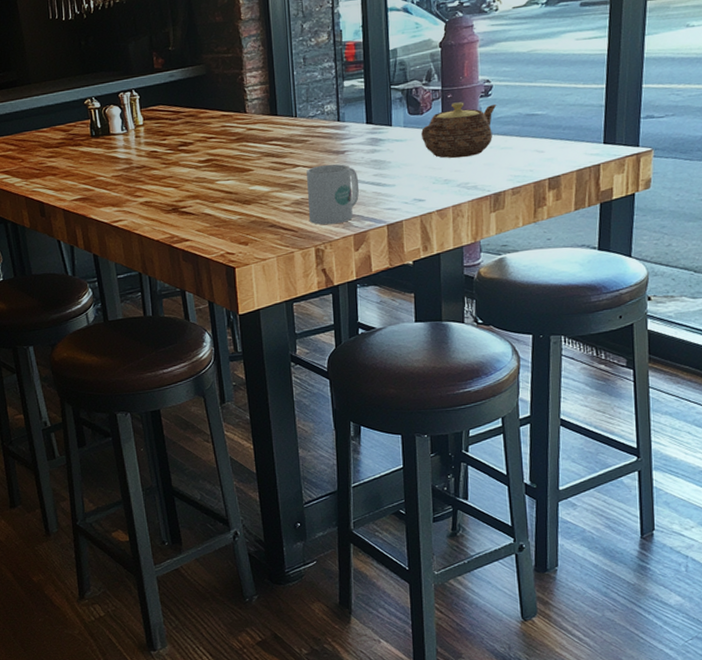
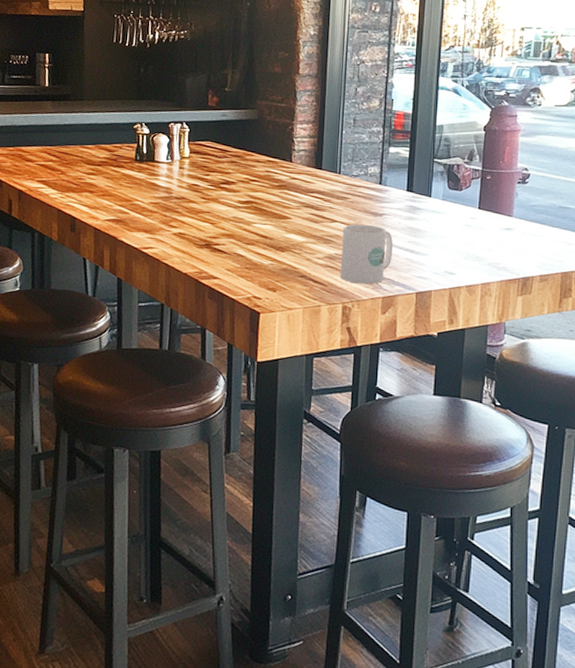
teapot: present [421,102,497,159] -> none [458,184,533,239]

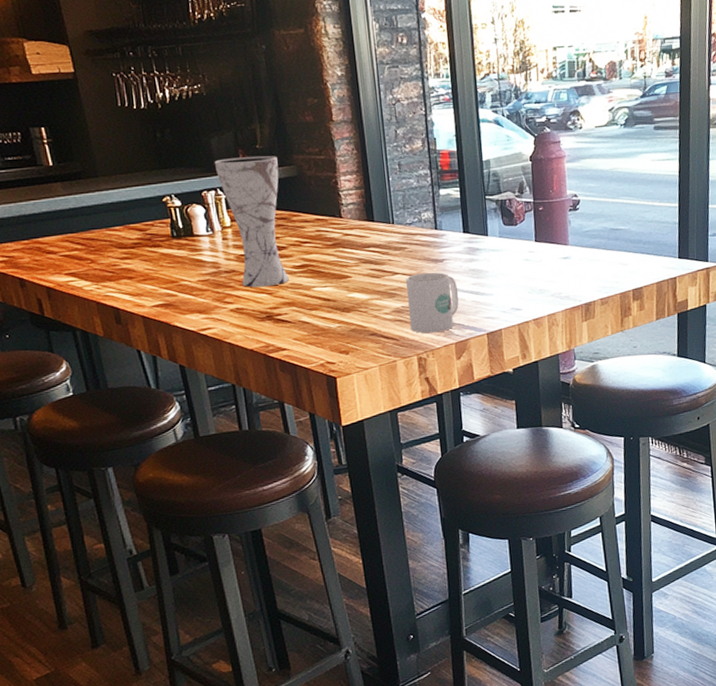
vase: none [185,96,242,217] -> present [214,156,289,288]

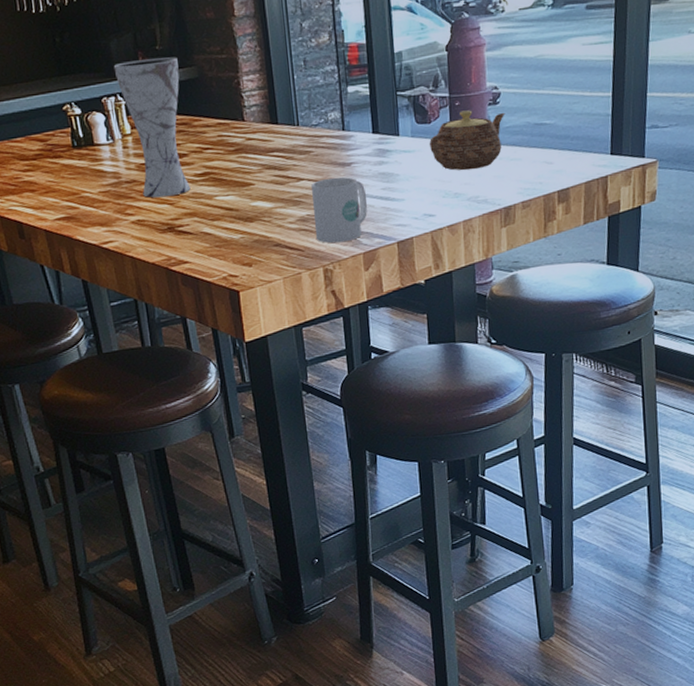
teapot: none [516,215,584,269] -> present [429,110,505,171]

